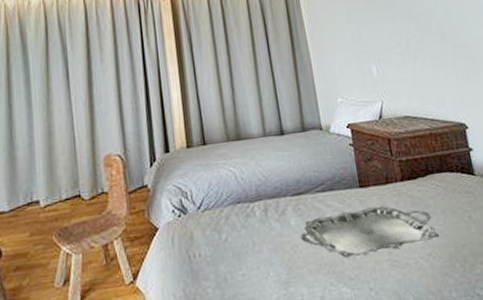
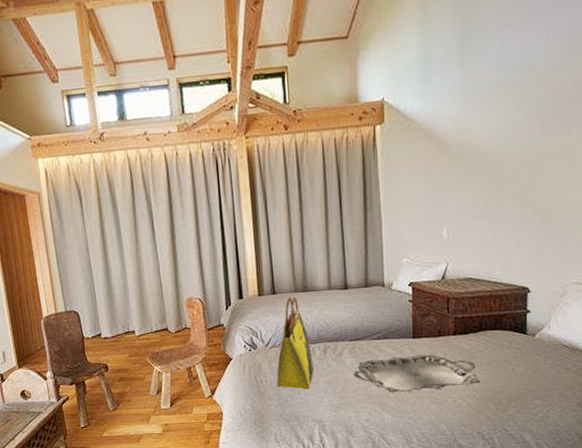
tote bag: none [212,146,256,262] -> present [276,296,314,389]

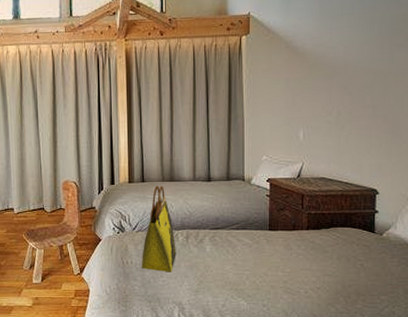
serving tray: present [353,354,480,393] -> none [213,246,330,282]

